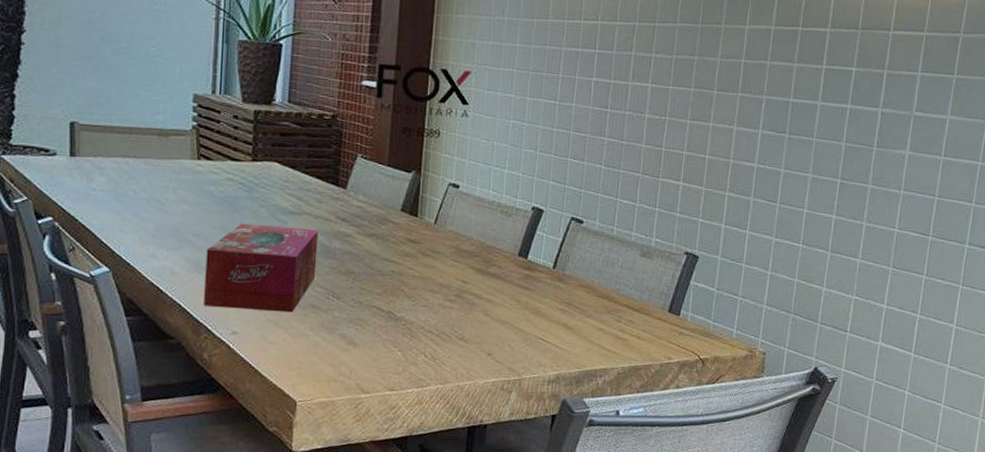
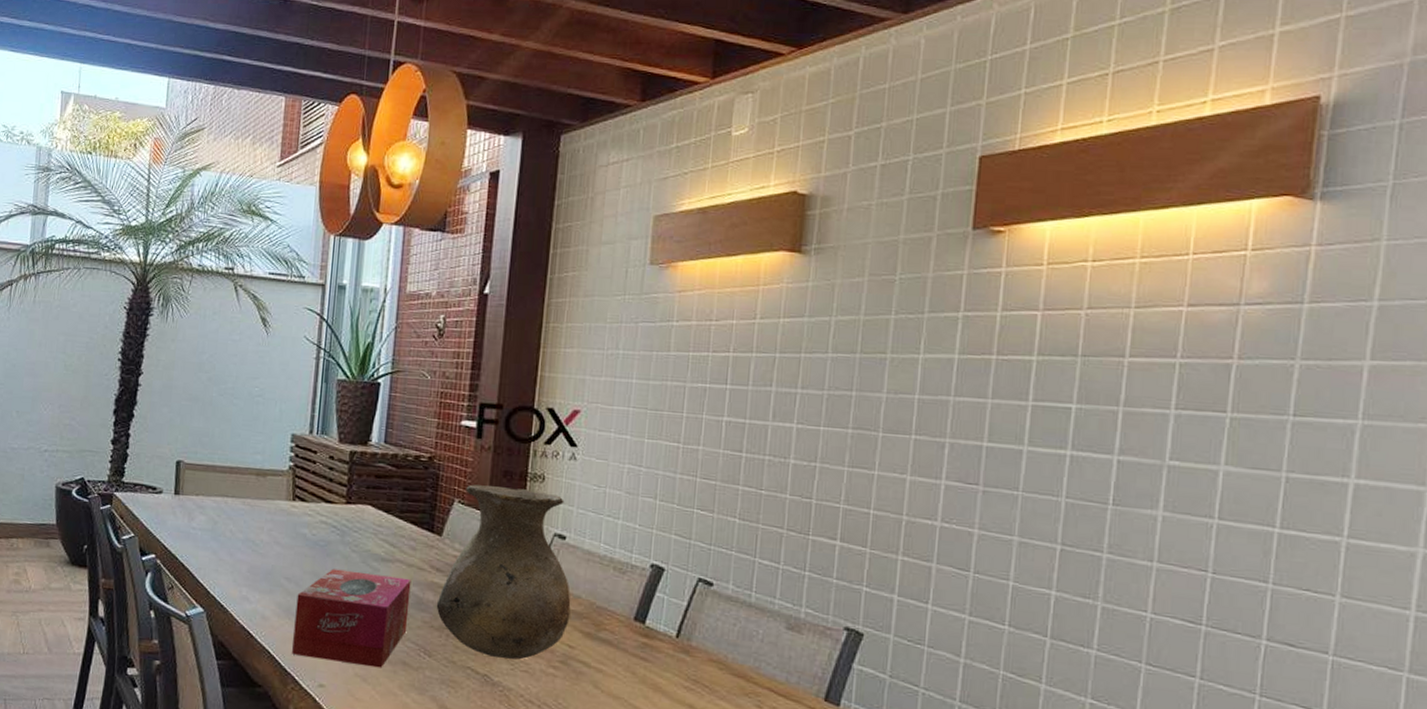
vase: none [342,140,464,296] -> present [436,484,571,660]

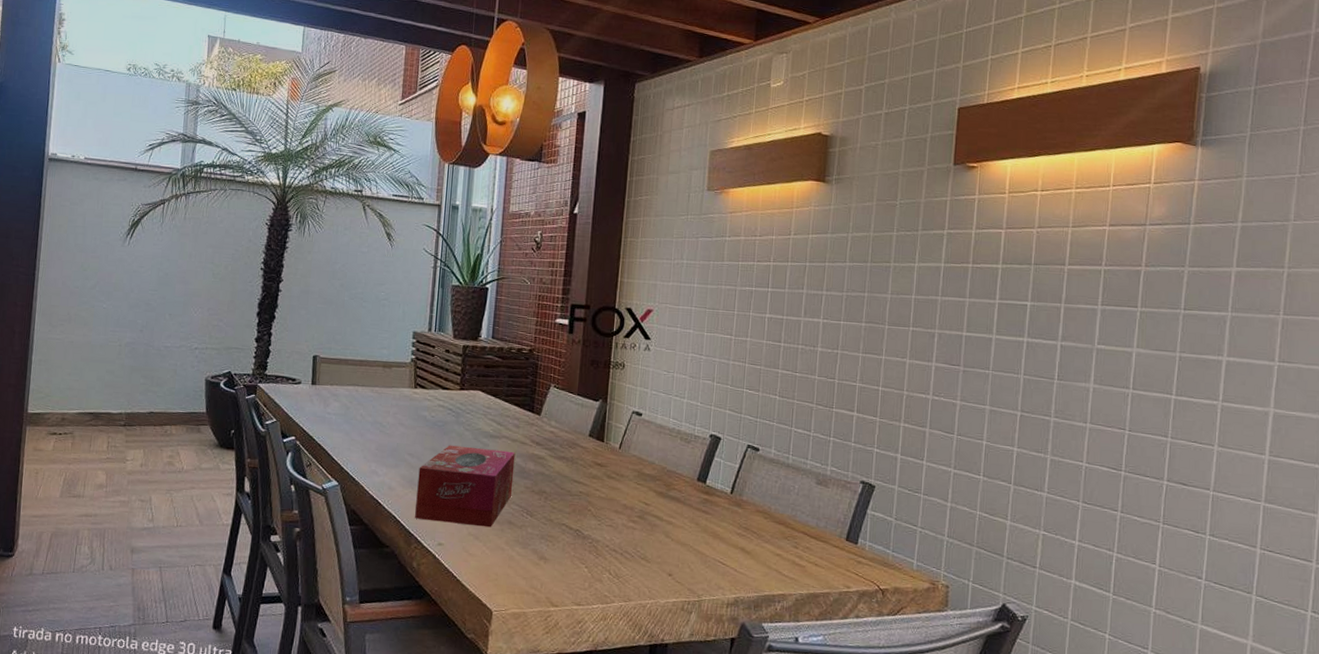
vase: present [436,484,571,660] -> none [536,372,647,516]

